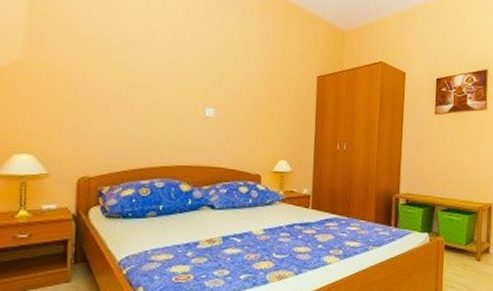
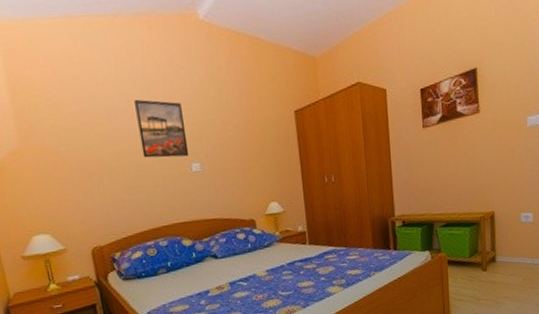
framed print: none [156,37,207,101] -> present [134,100,189,158]

